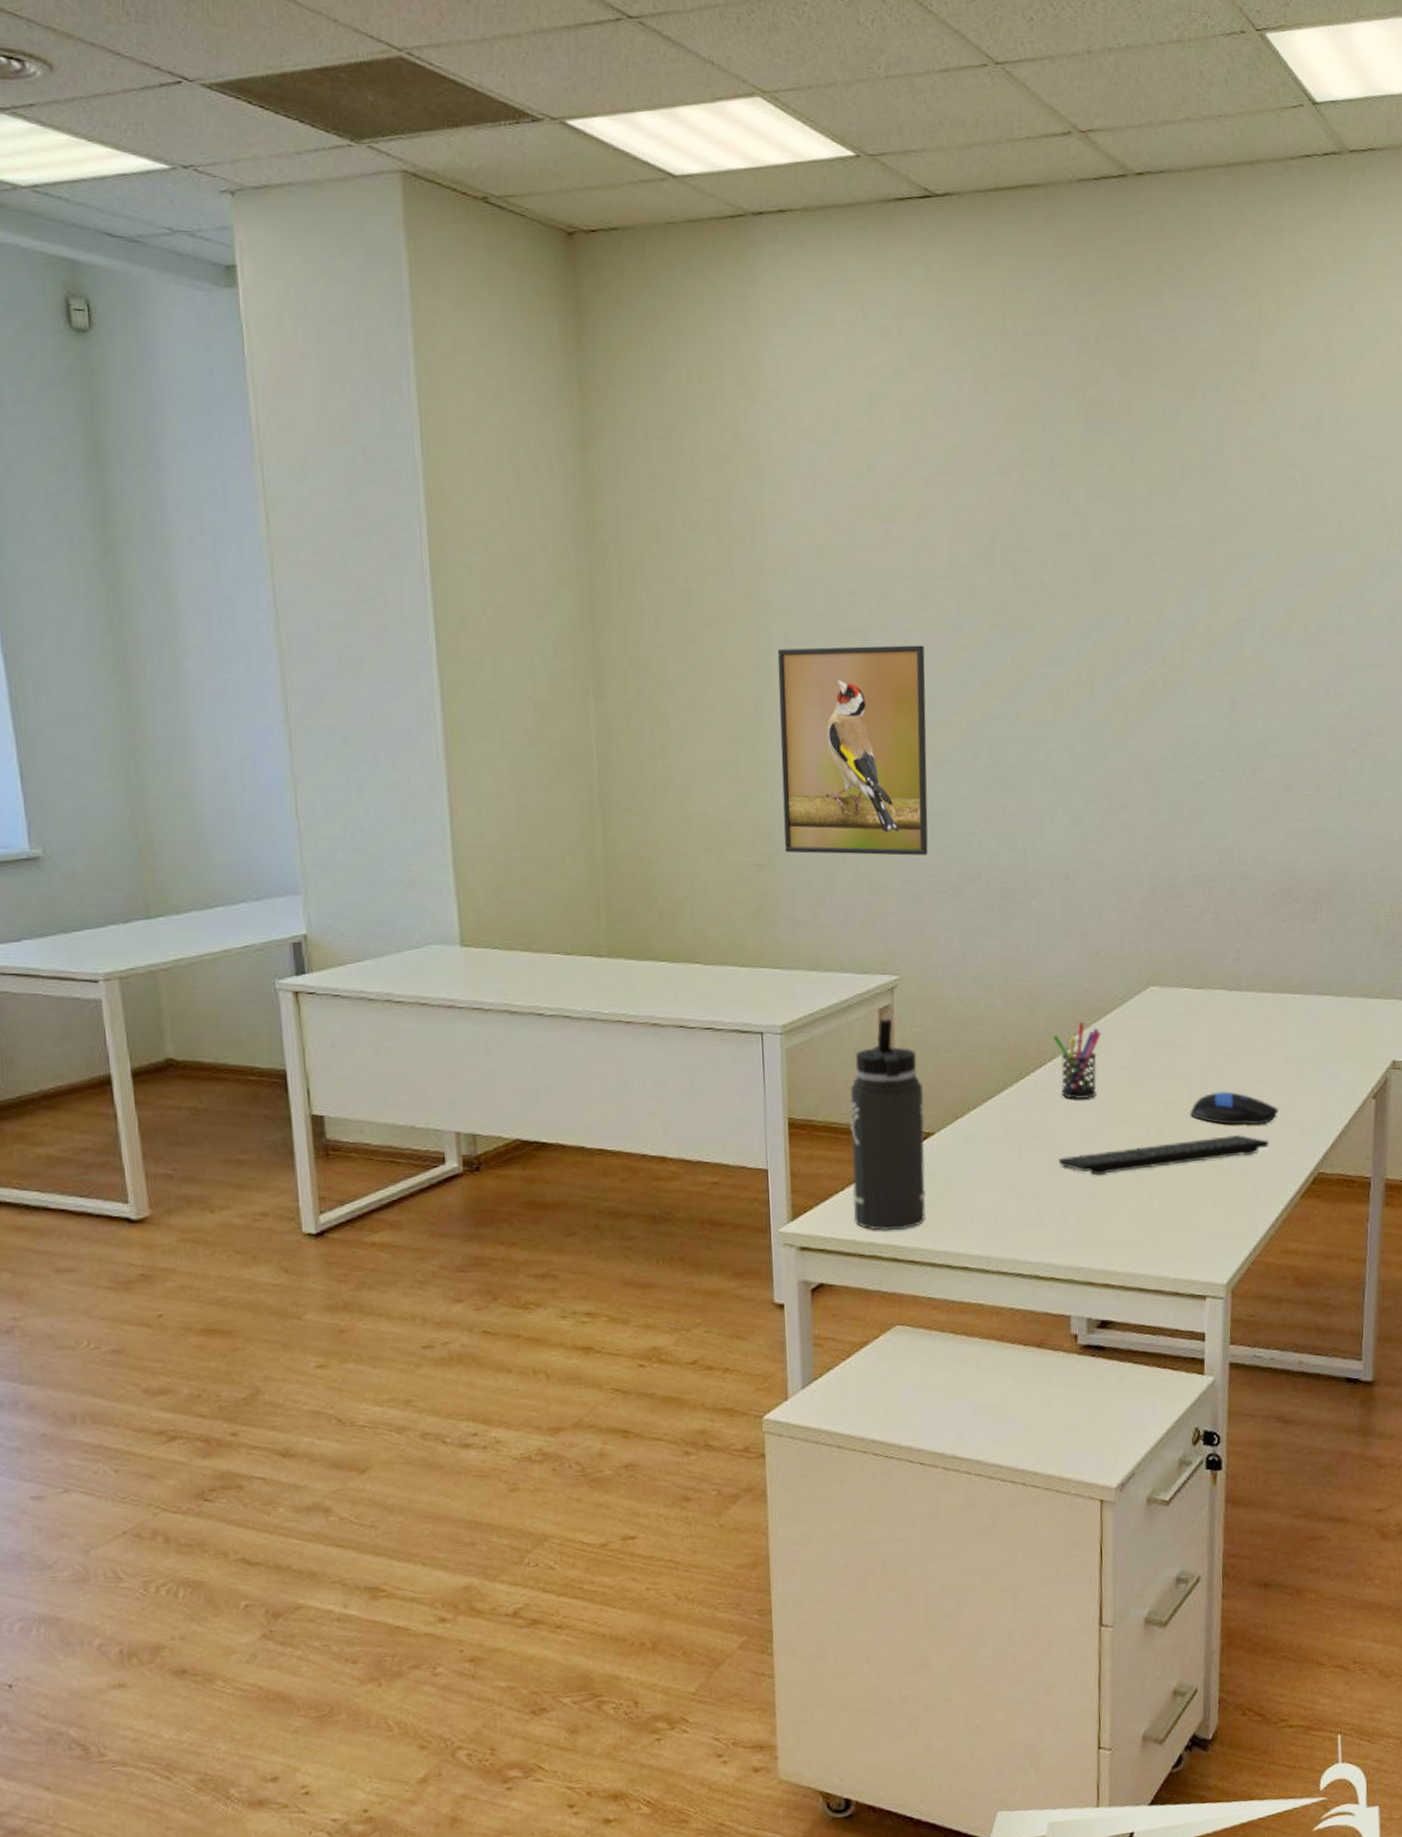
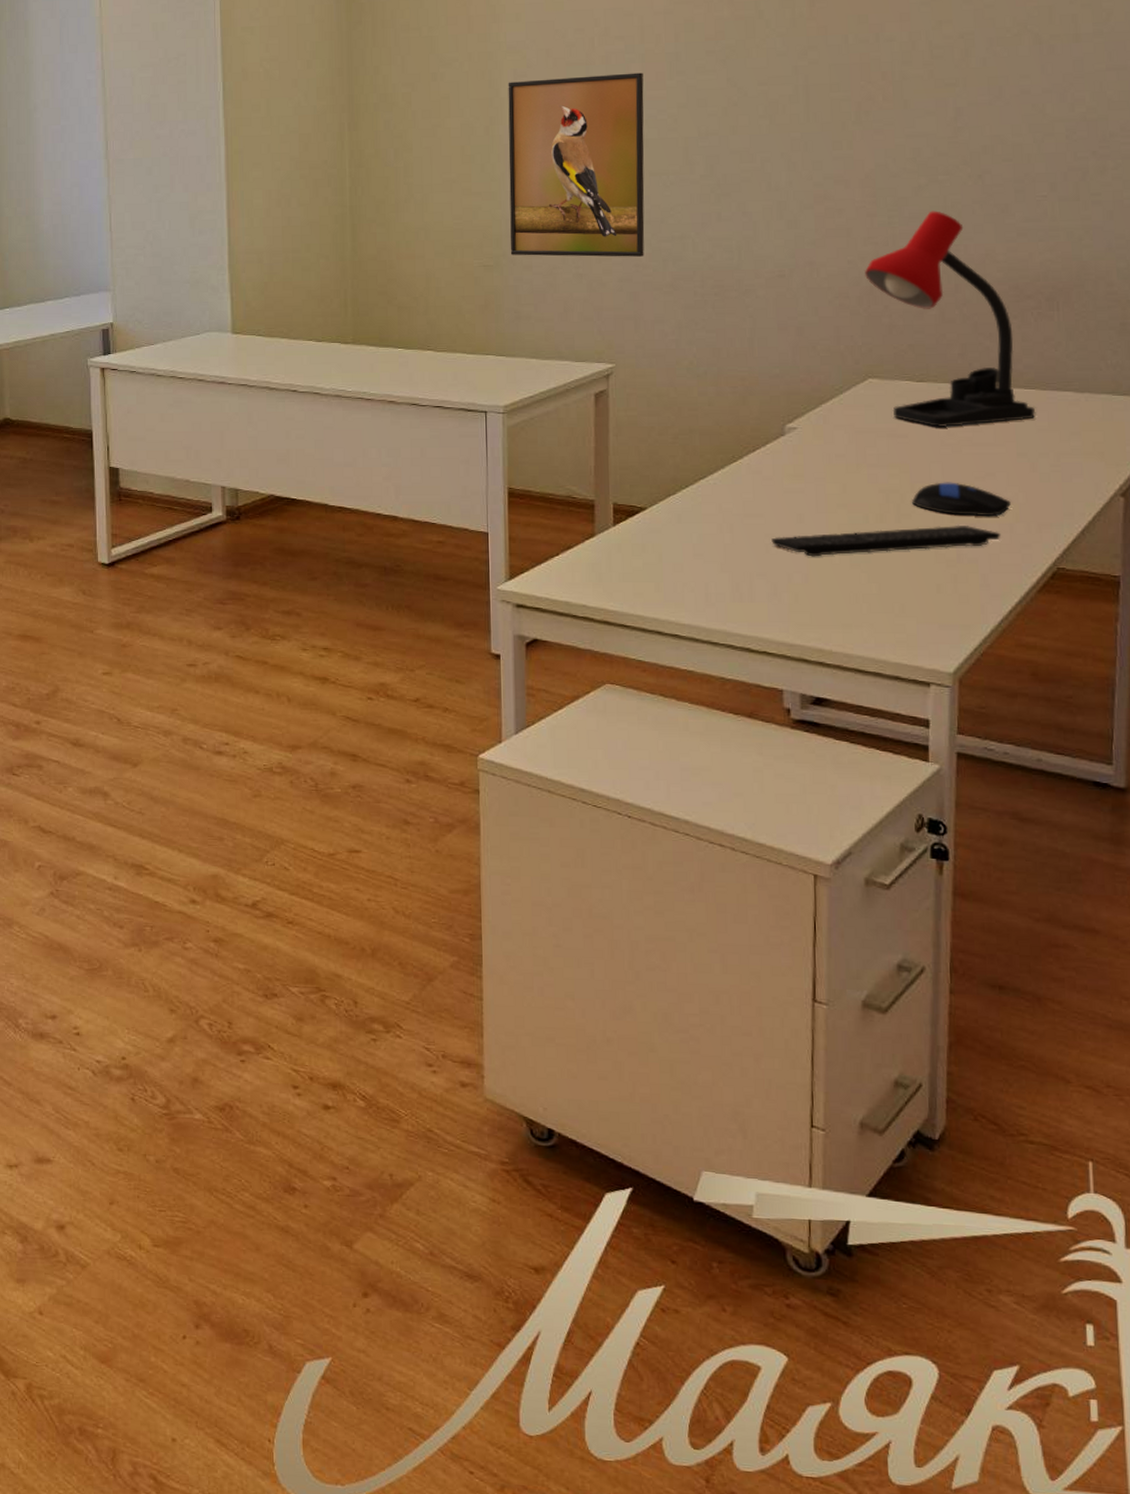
thermos bottle: present [849,1018,926,1231] -> none [565,401,638,596]
pen holder: present [1052,1021,1101,1100] -> none [766,410,816,484]
desk lamp: none [1147,808,1301,1036] -> present [865,210,1036,428]

